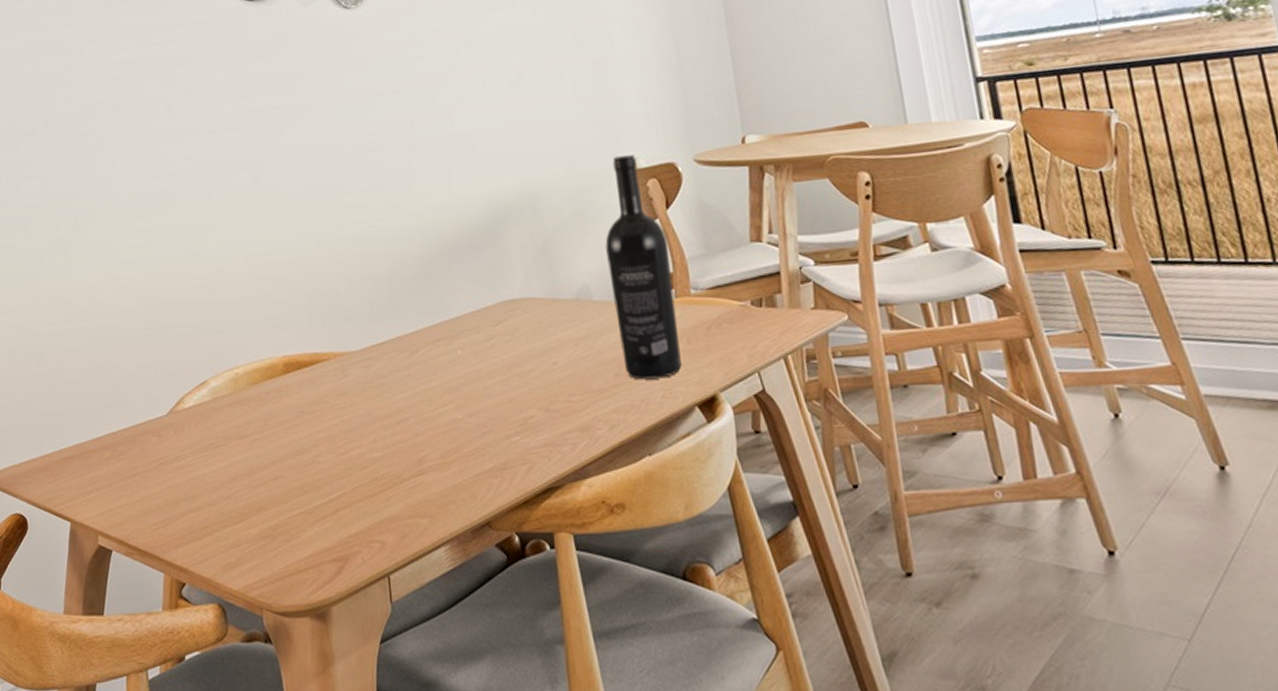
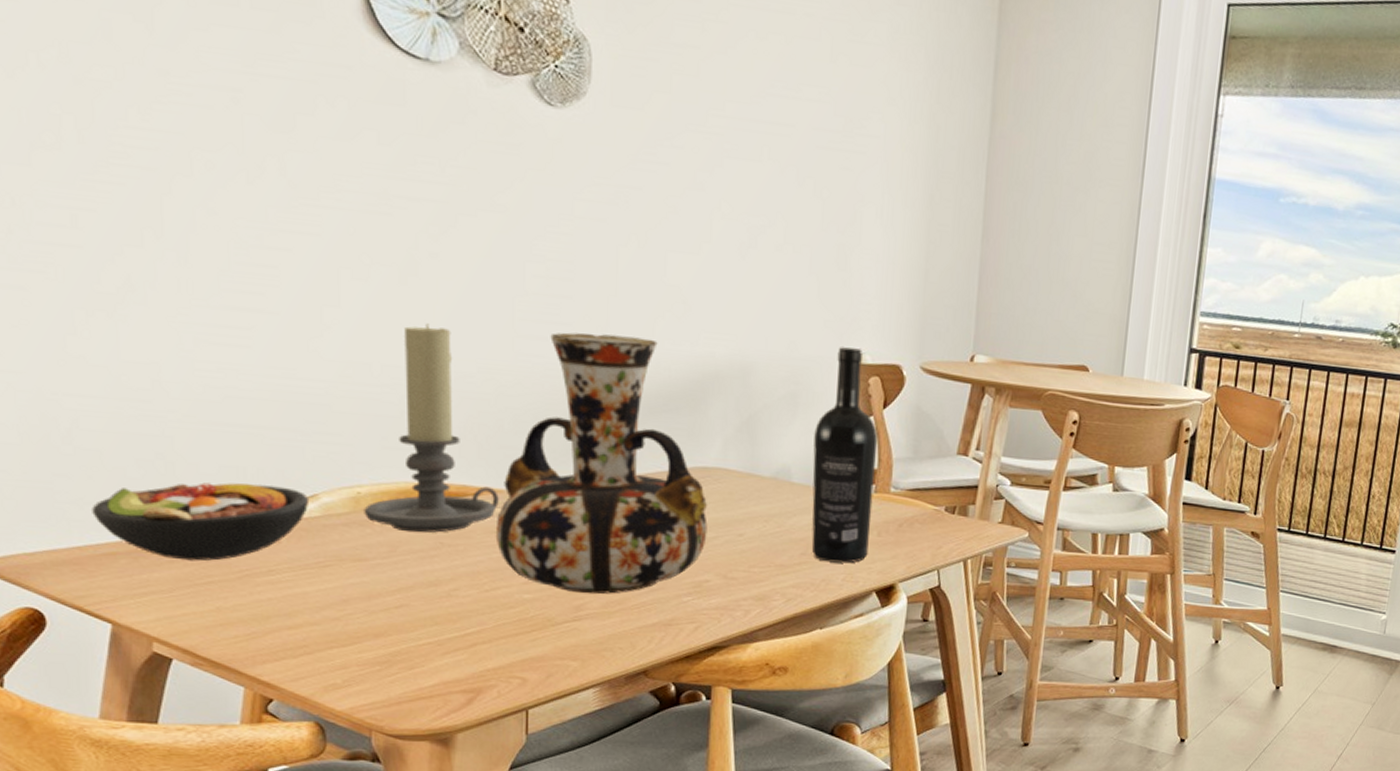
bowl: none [56,377,202,456] -> present [92,482,310,561]
candle holder: none [241,212,344,405] -> present [364,323,499,533]
vase: none [343,186,525,446] -> present [495,332,708,595]

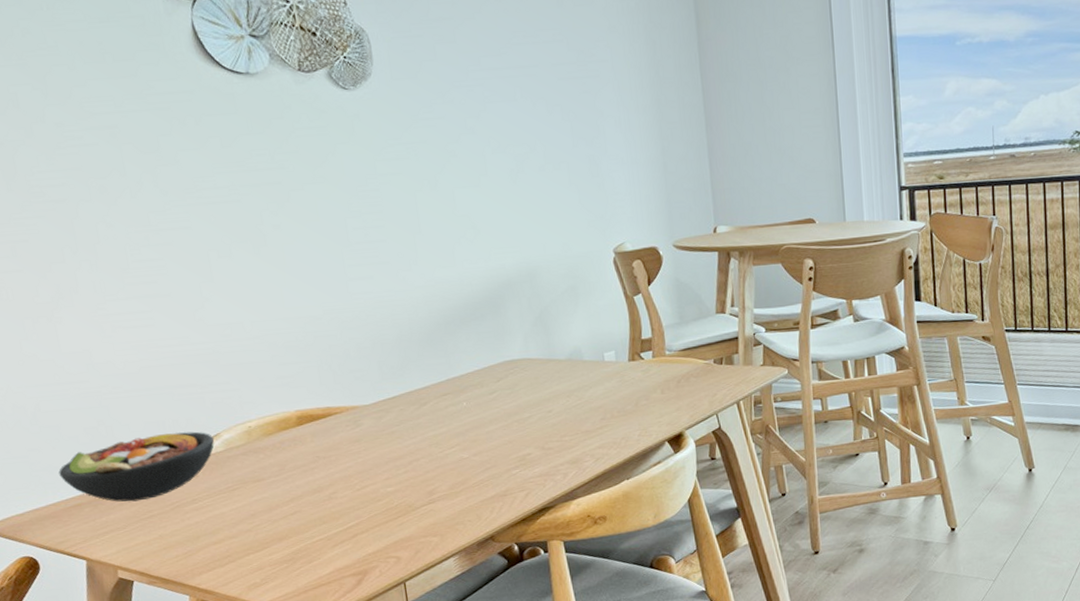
candle holder: present [364,323,499,533] -> none [255,282,356,452]
vase: present [495,332,708,595] -> none [356,262,523,481]
wine bottle: present [811,347,878,564] -> none [595,239,656,423]

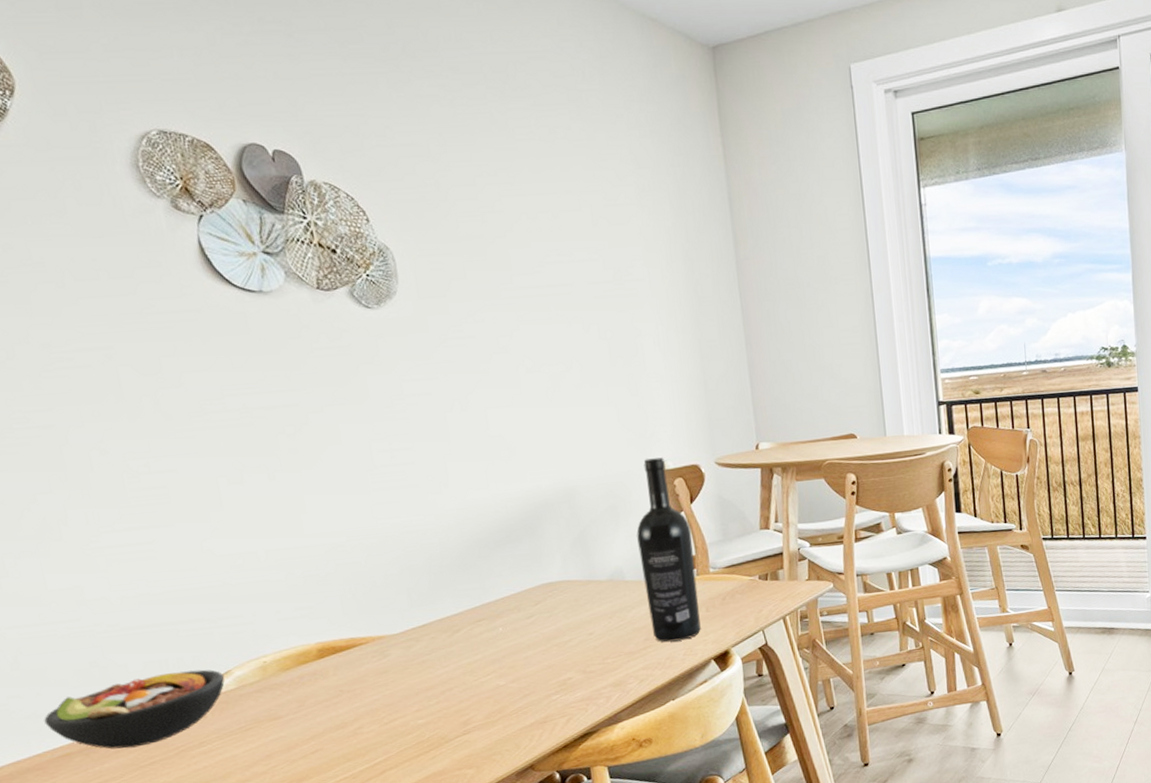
wine bottle: none [595,239,656,423] -> present [636,457,701,642]

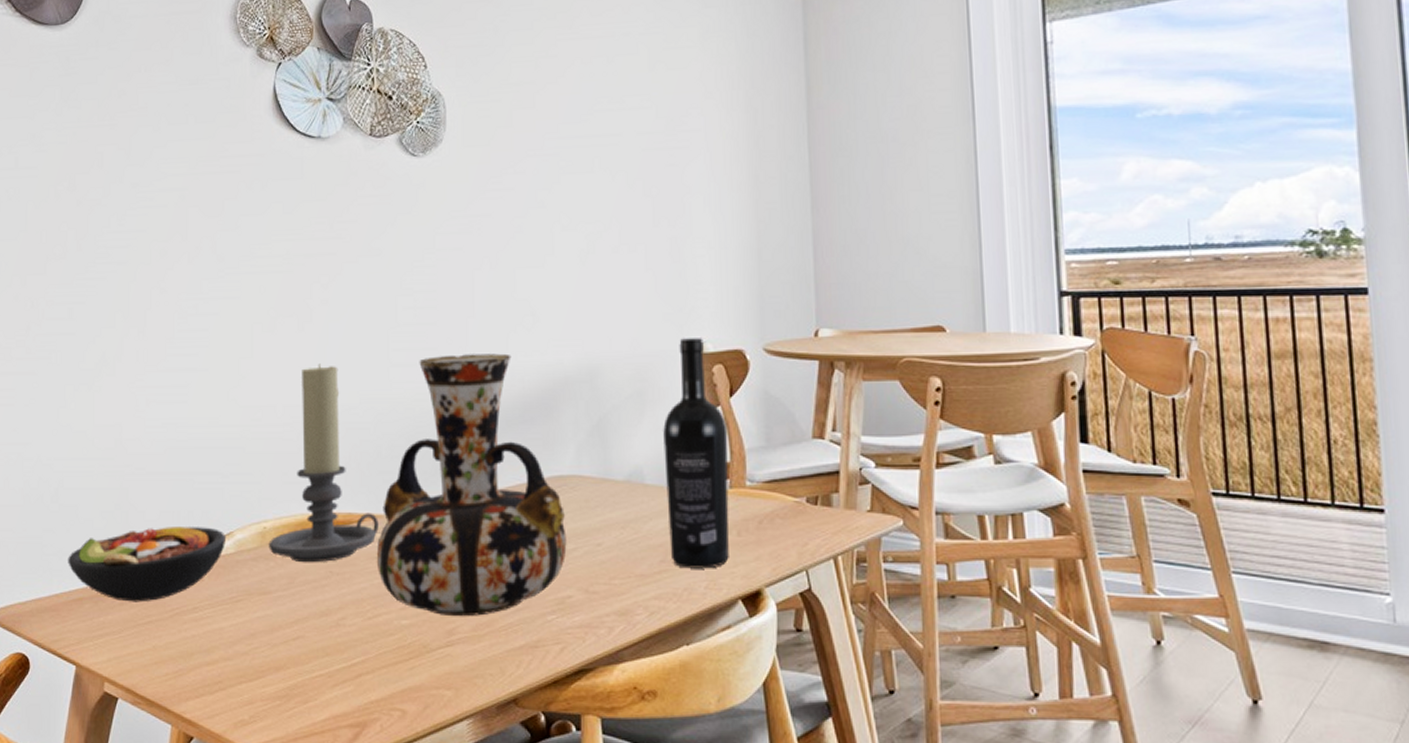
candle holder: none [271,508,384,687] -> present [268,363,379,563]
vase: none [383,484,563,711] -> present [376,353,567,617]

